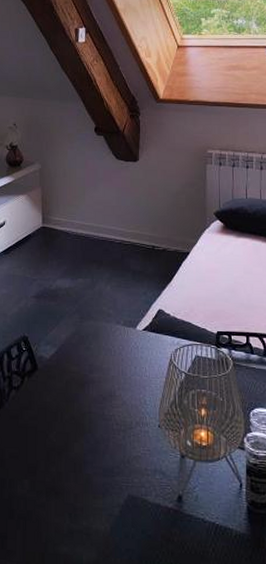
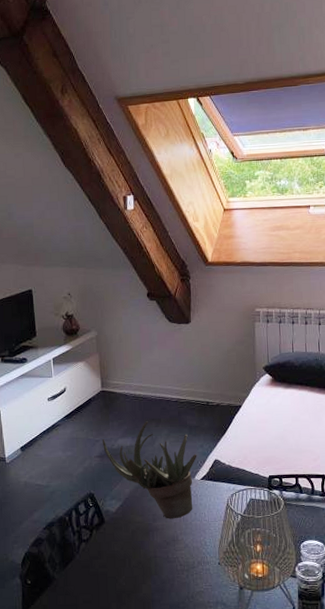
succulent plant: none [39,262,140,372] -> present [102,421,197,519]

